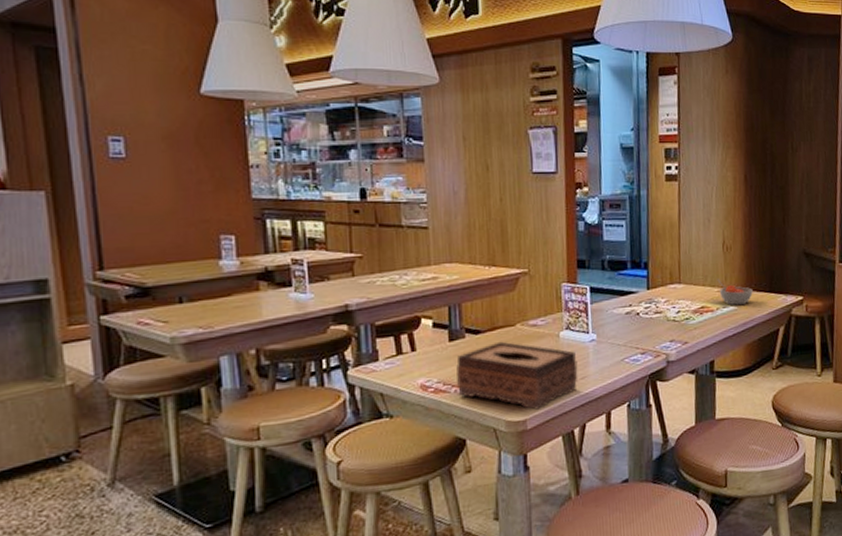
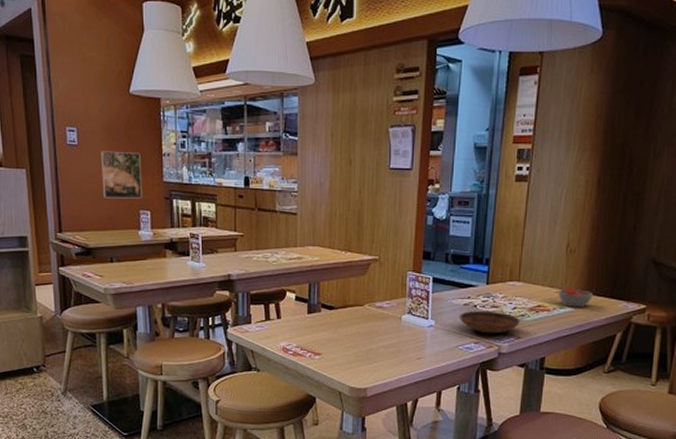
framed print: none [160,164,223,223] -> present [101,151,142,199]
tissue box: present [456,341,578,410] -> none [312,318,415,381]
bowl: none [621,317,685,343] -> present [459,311,520,334]

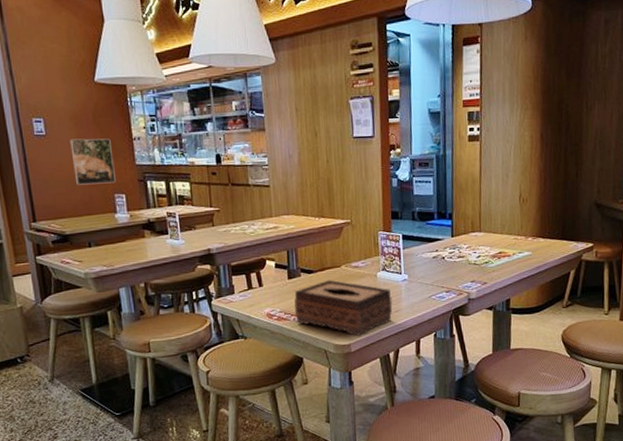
tissue box: none [312,318,415,381] -> present [294,279,393,336]
bowl: present [459,311,520,334] -> none [429,261,485,283]
soup bowl: present [557,280,593,308] -> none [513,227,546,252]

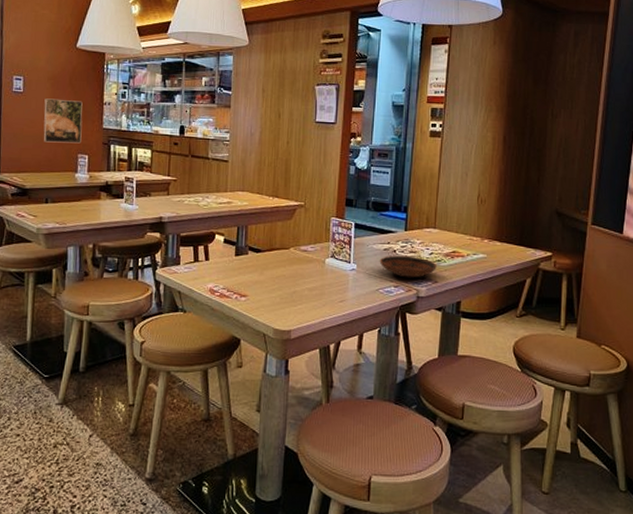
tissue box: present [294,279,393,336] -> none [238,261,338,323]
bowl: none [429,261,485,283] -> present [379,256,437,278]

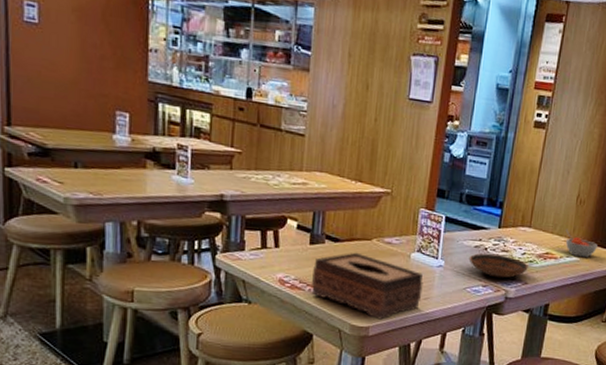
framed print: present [43,98,83,144] -> none [68,35,121,98]
tissue box: none [238,261,338,323] -> present [311,252,423,320]
soup bowl: none [469,227,503,255] -> present [565,229,598,258]

